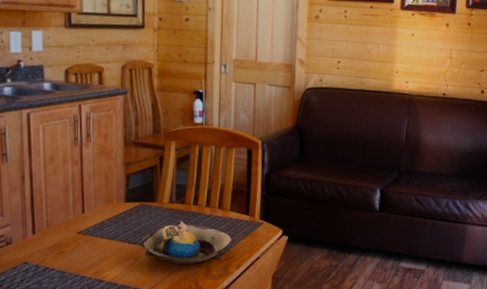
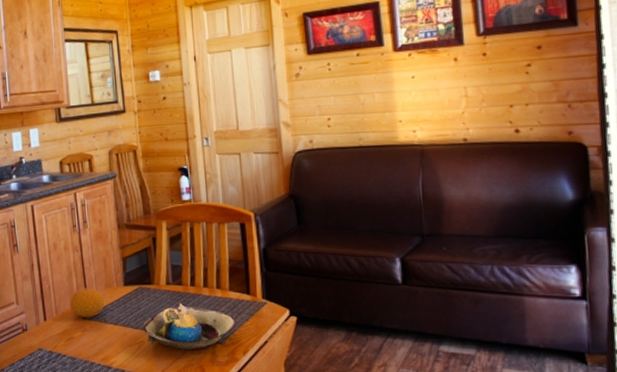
fruit: none [63,202,103,233] -> present [69,288,105,318]

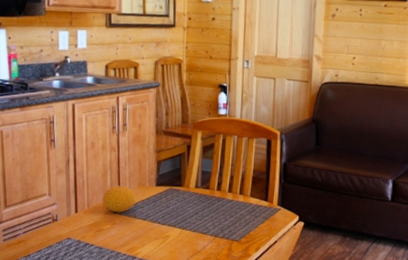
decorative bowl: present [142,303,236,350] -> none [169,205,252,245]

